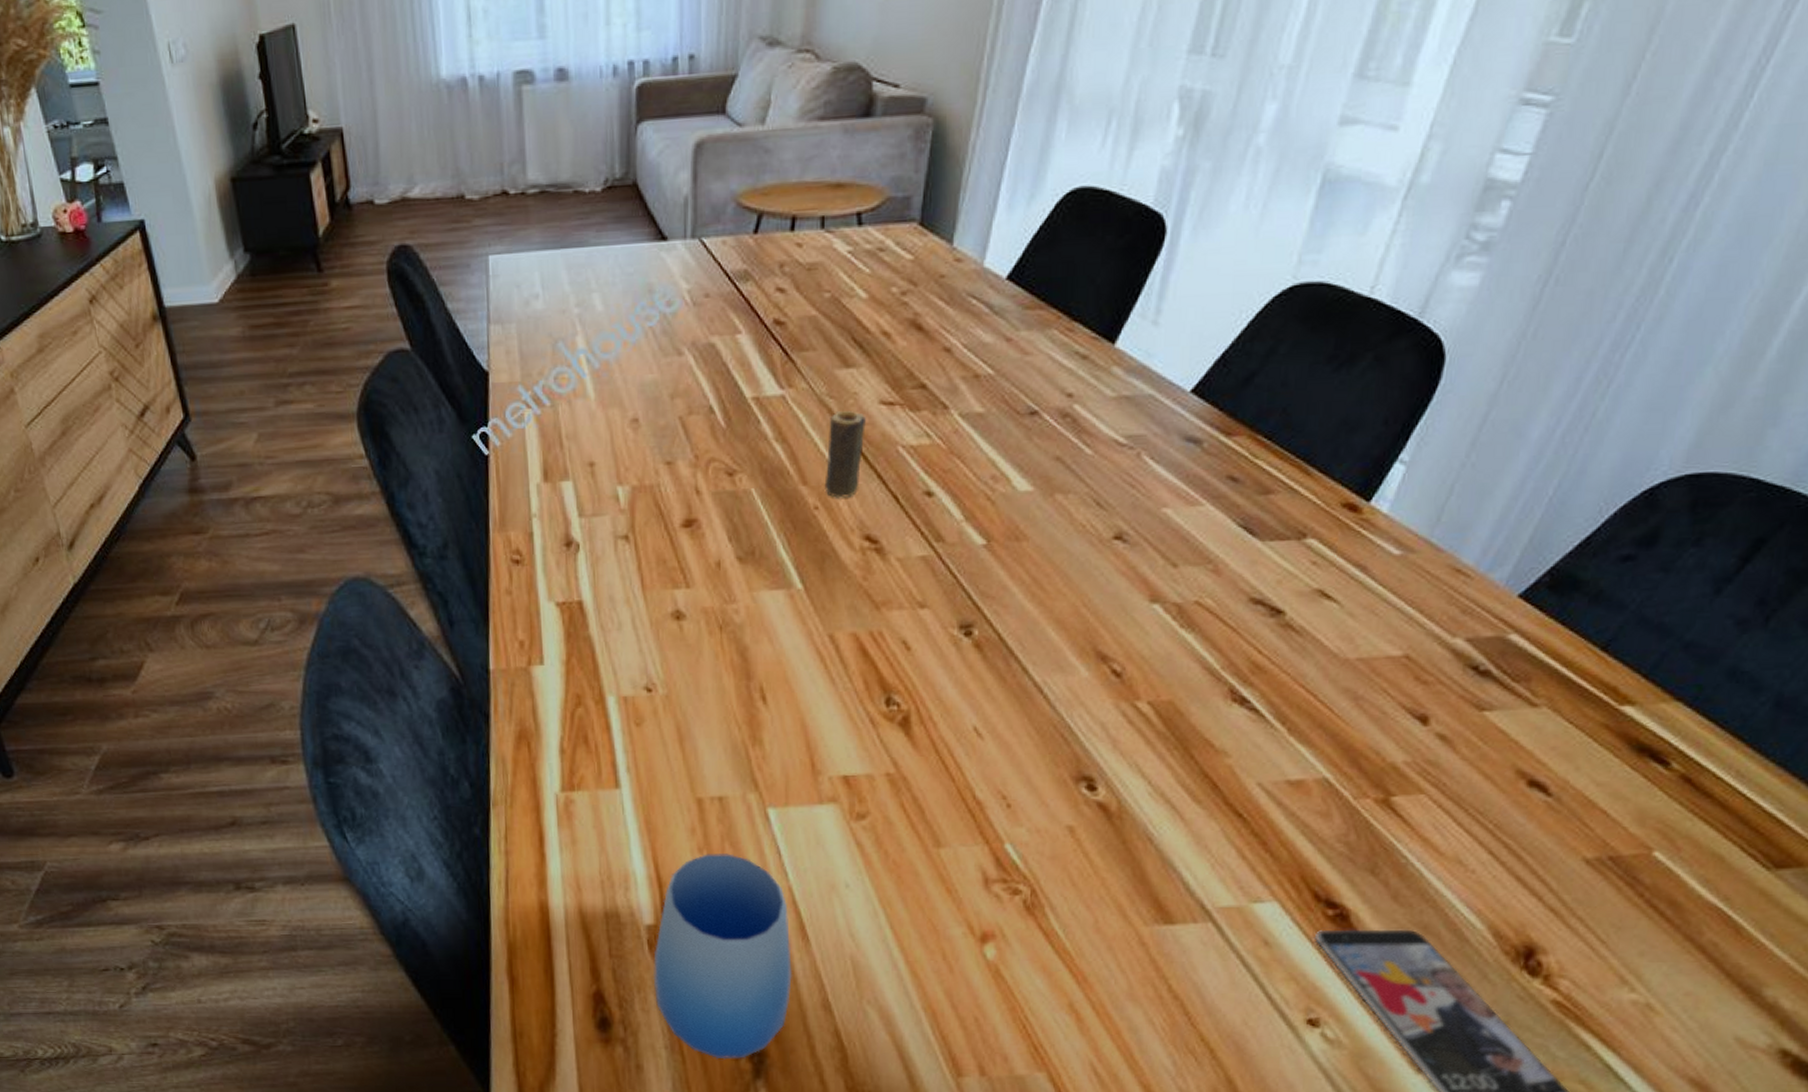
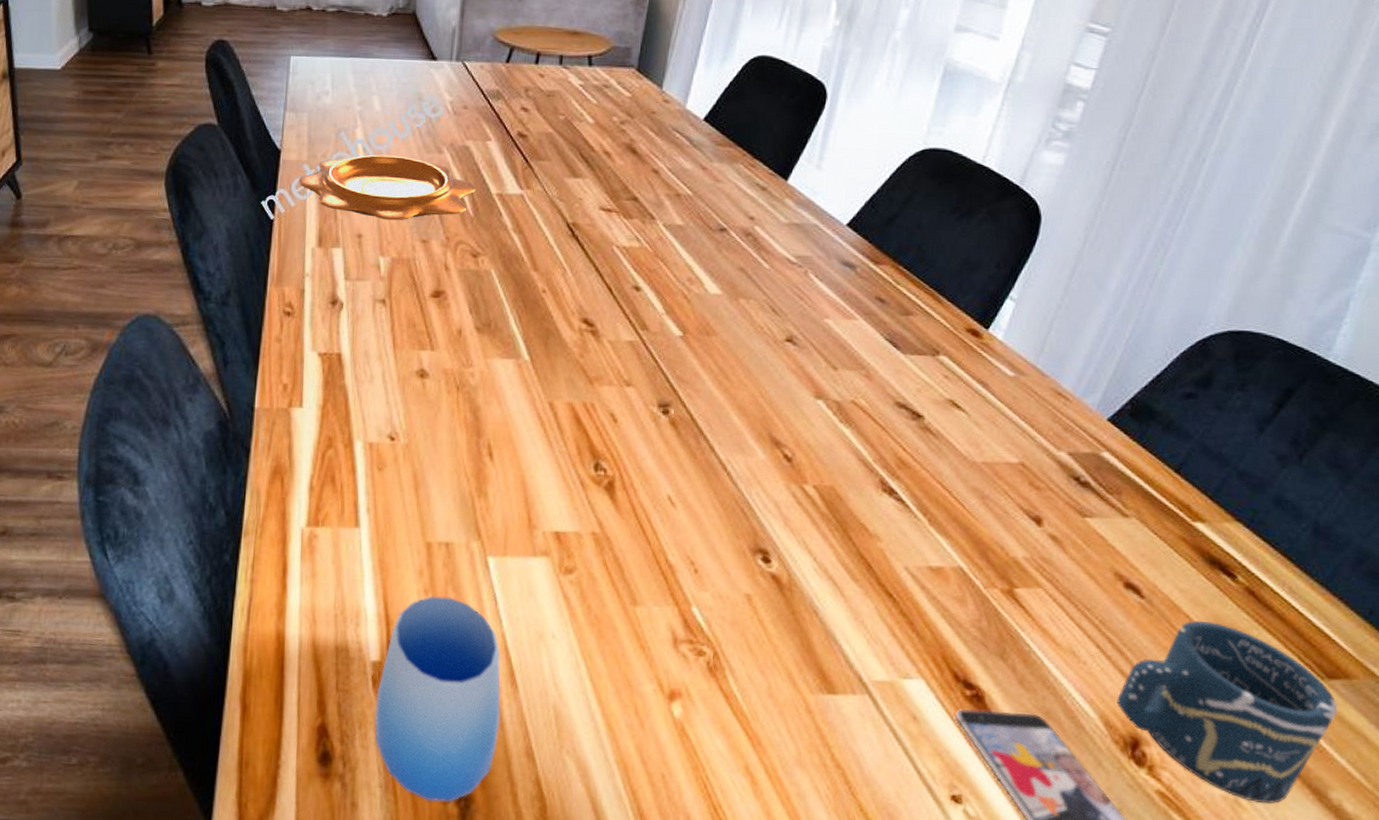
decorative bowl: none [513,364,728,443] -> present [298,154,477,221]
candle: present [824,411,866,498] -> none [552,212,588,285]
cup: none [1510,816,1786,1007] -> present [1117,621,1338,804]

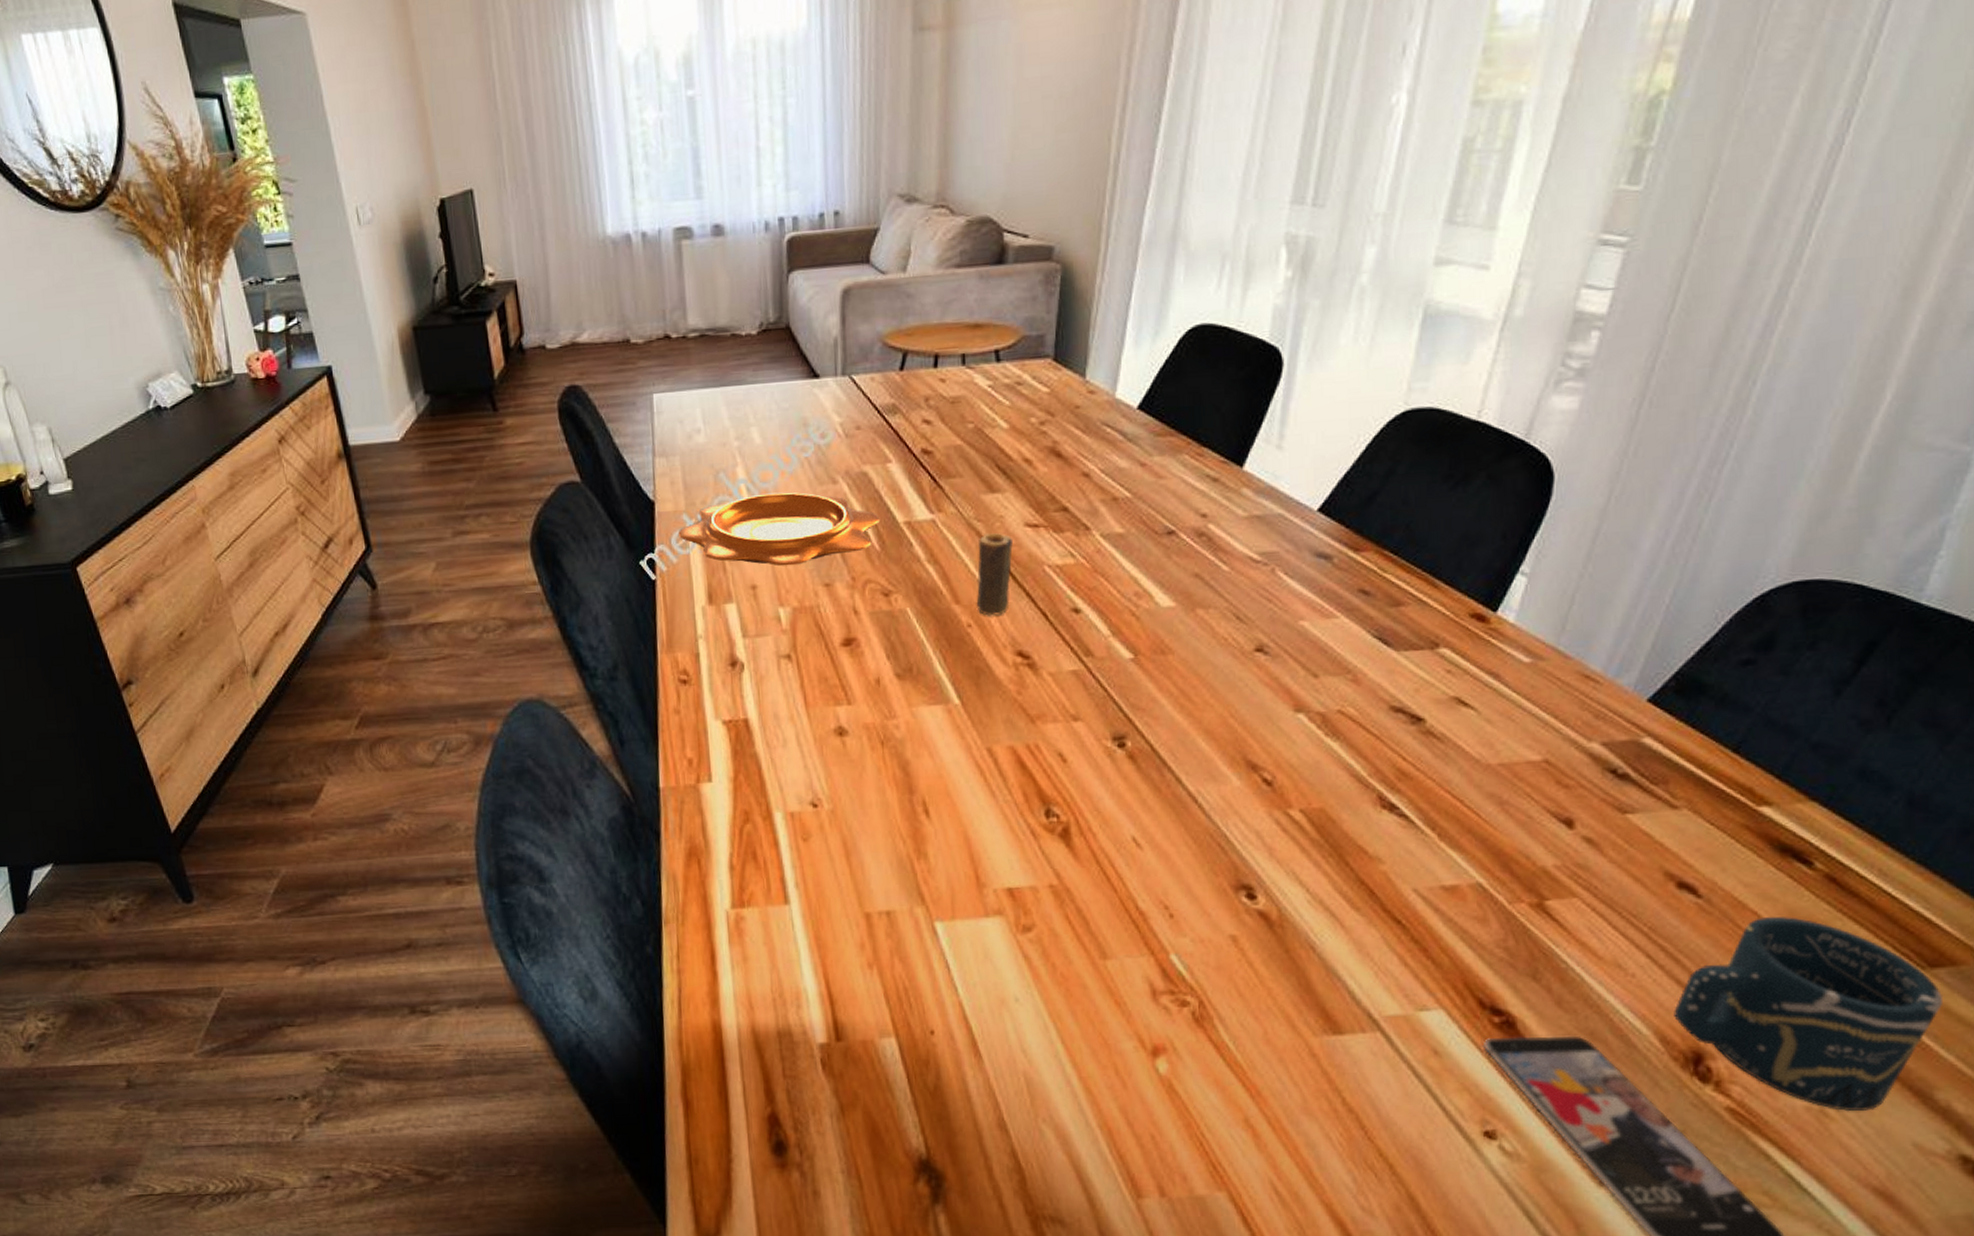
cup: present [374,596,501,802] -> none [827,969,966,1184]
candle: none [552,212,588,285] -> present [976,533,1013,616]

